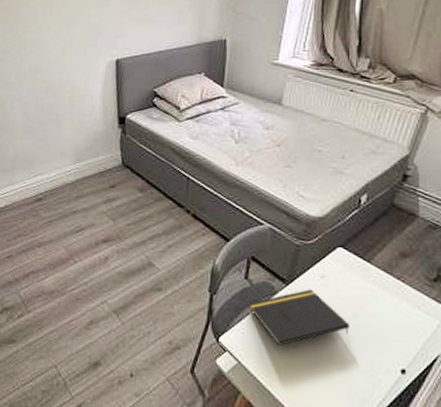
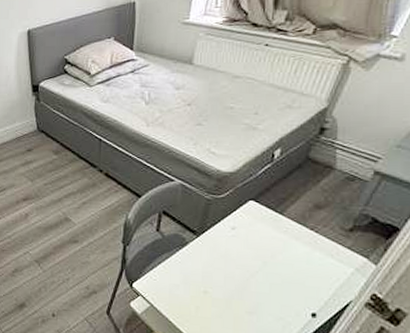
notepad: present [248,289,349,346] -> none [159,240,260,292]

